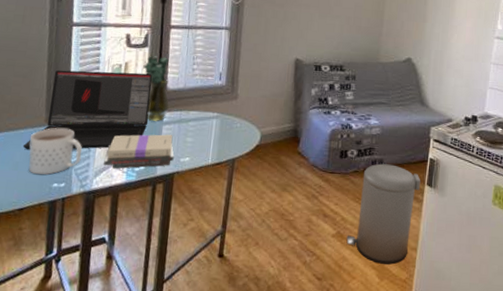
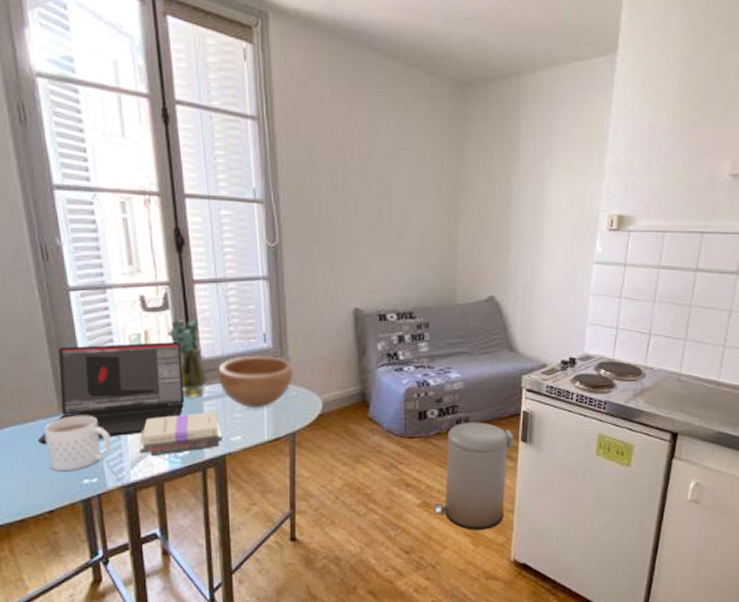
bowl: none [178,90,240,136] -> present [218,355,293,409]

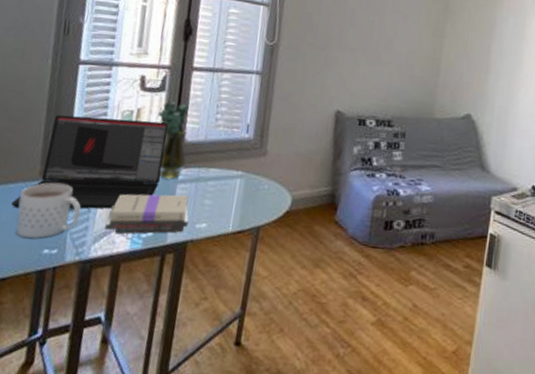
bowl: present [218,355,293,409] -> none [196,143,269,198]
pedal bin: present [434,422,514,530] -> none [388,238,479,361]

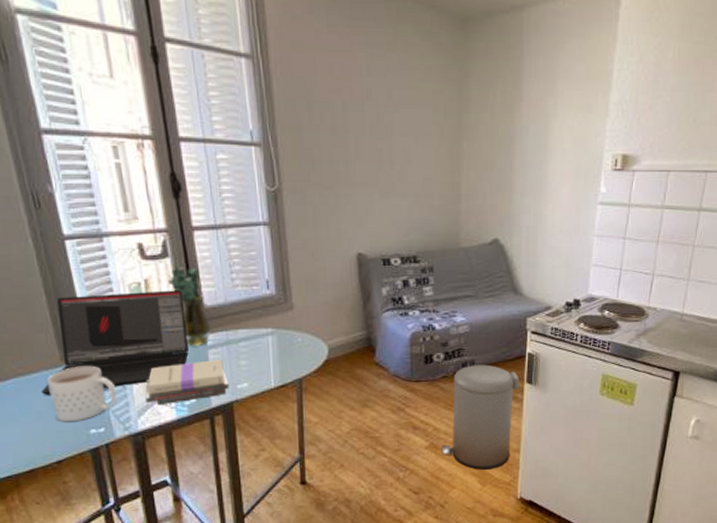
pedal bin: none [388,238,479,361] -> present [441,364,520,470]

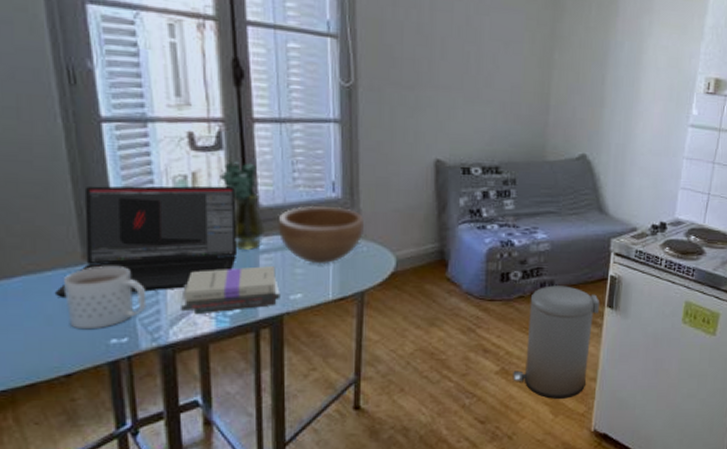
bowl: none [221,302,297,356] -> present [278,205,364,265]

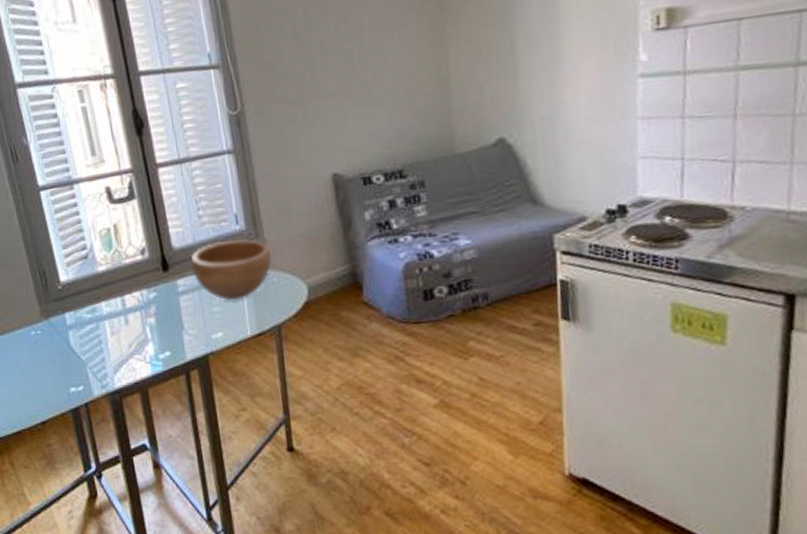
laptop: present [54,185,236,297] -> none [24,233,160,352]
mug: present [63,266,147,330] -> none [29,320,94,381]
books: present [181,265,280,315] -> none [119,306,203,361]
vase: present [219,159,265,250] -> none [136,204,181,293]
pedal bin: present [513,285,600,399] -> none [454,298,553,436]

